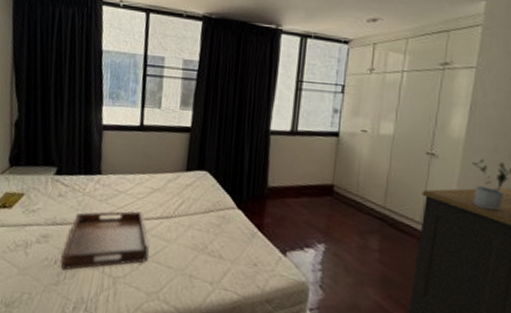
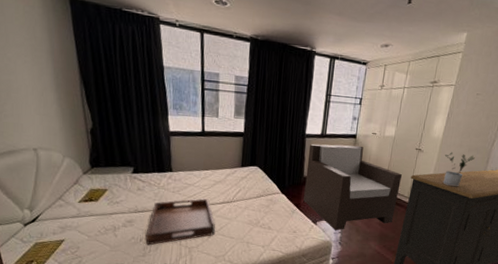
armchair: none [267,143,410,267] -> present [303,144,403,231]

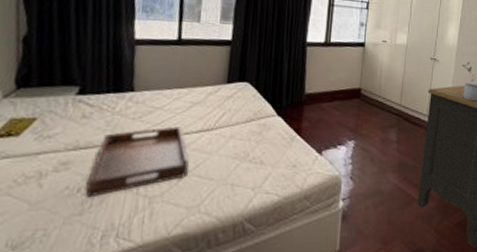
armchair: present [303,144,403,231] -> none [305,53,419,162]

